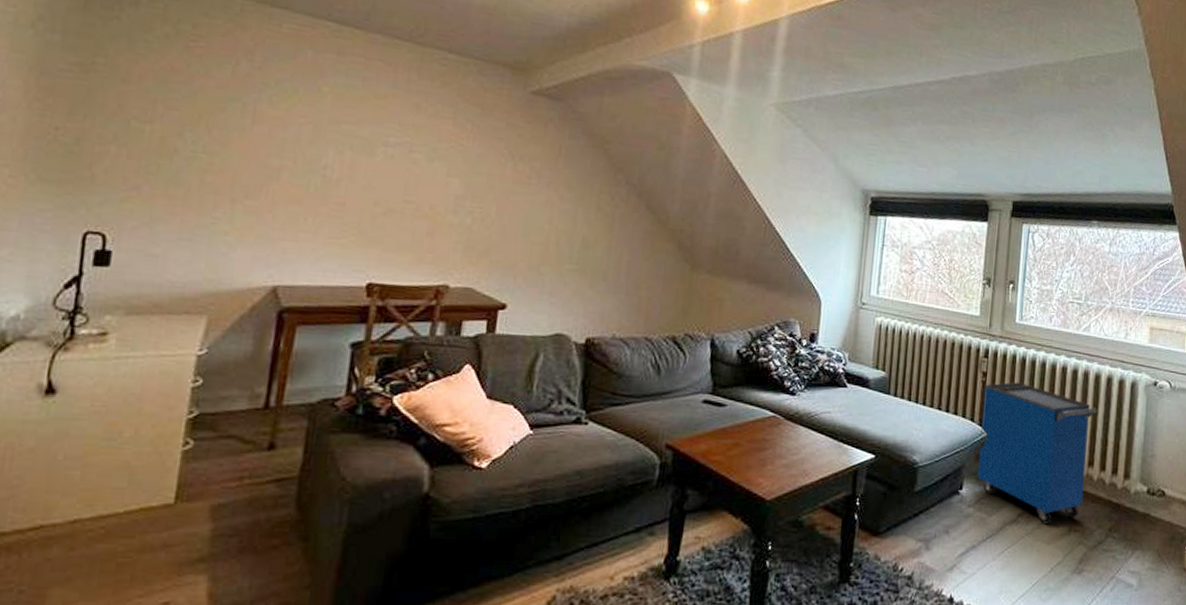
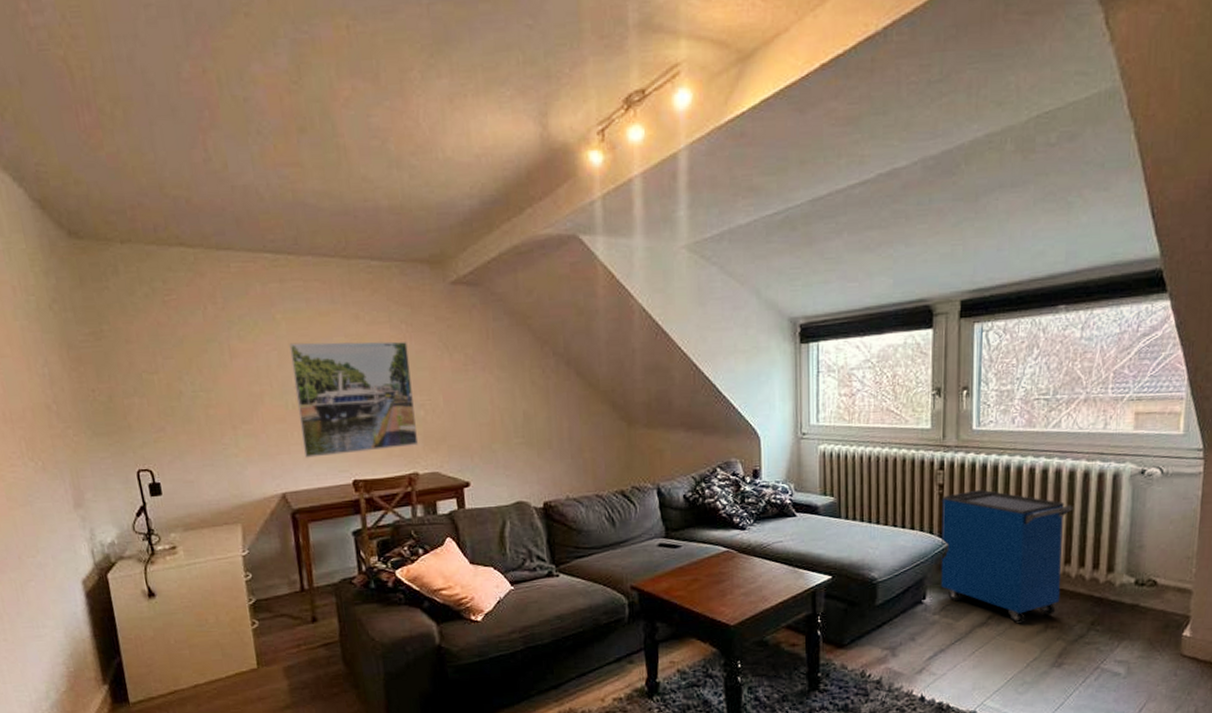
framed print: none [315,120,469,255] -> present [289,341,419,458]

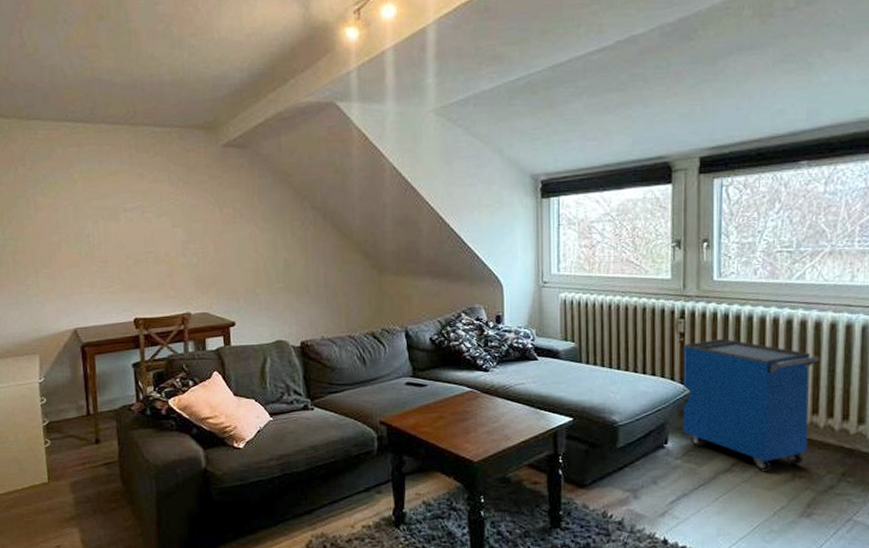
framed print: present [289,341,419,458] -> none [84,197,192,298]

